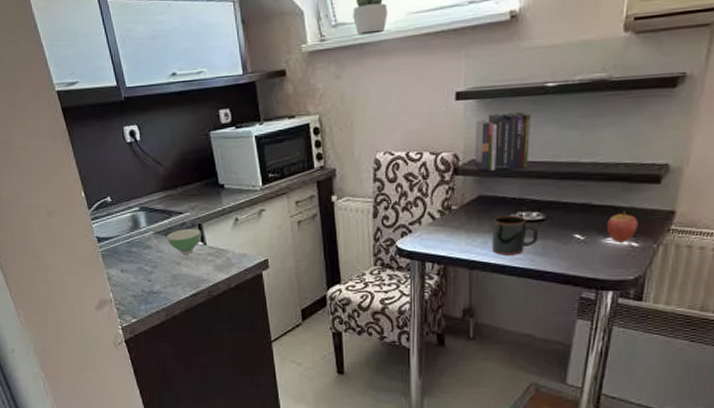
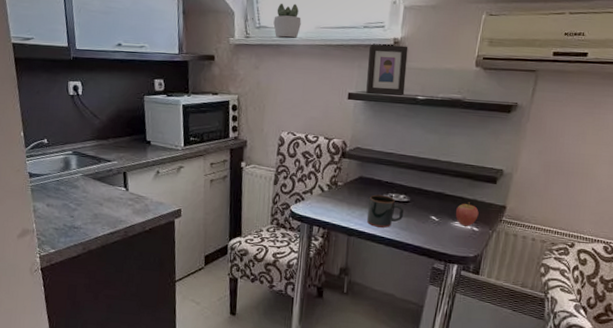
bowl: present [165,229,201,254] -> none [92,175,125,197]
books: present [475,111,530,171] -> none [359,114,404,160]
picture frame: none [477,19,530,90] -> present [366,45,408,96]

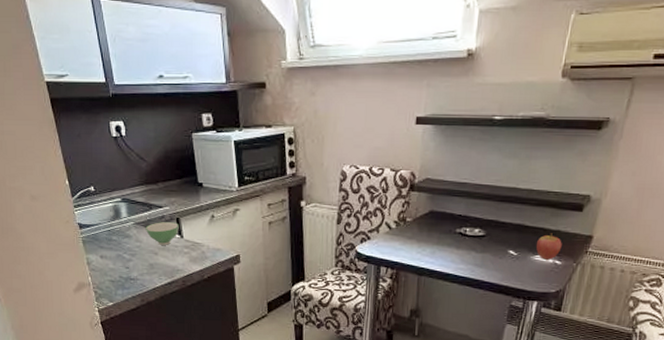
bowl: none [92,175,125,197] -> present [145,222,179,245]
succulent plant: present [273,3,301,39] -> none [329,15,361,58]
picture frame: present [366,45,408,96] -> none [436,57,484,117]
mug: present [366,194,405,228] -> none [438,229,480,265]

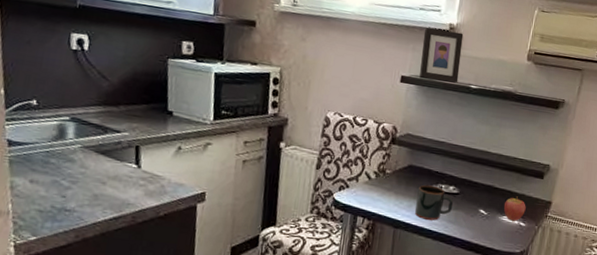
bowl: present [145,222,179,245] -> none [94,148,138,175]
picture frame: none [436,57,484,117] -> present [419,28,464,83]
mug: none [438,229,480,265] -> present [414,185,454,220]

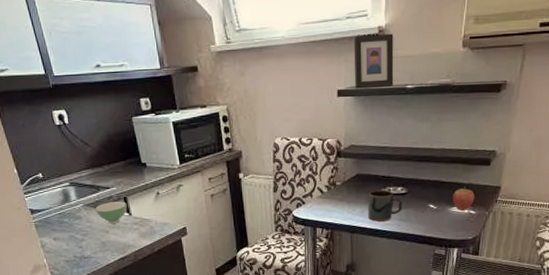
bowl: none [94,148,138,175] -> present [94,201,127,224]

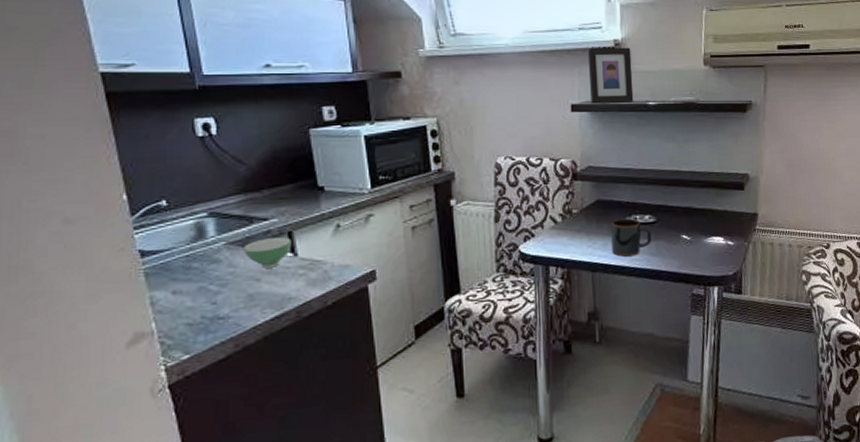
fruit: present [452,186,475,211] -> none [706,214,732,242]

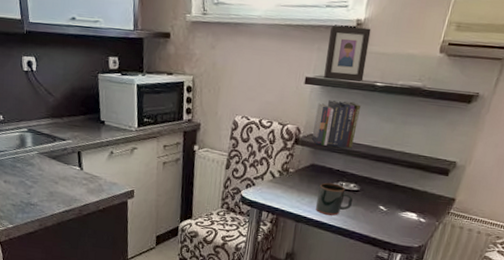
bowl: present [242,237,291,268] -> none [48,153,80,176]
books: none [590,125,638,177] -> present [312,100,361,149]

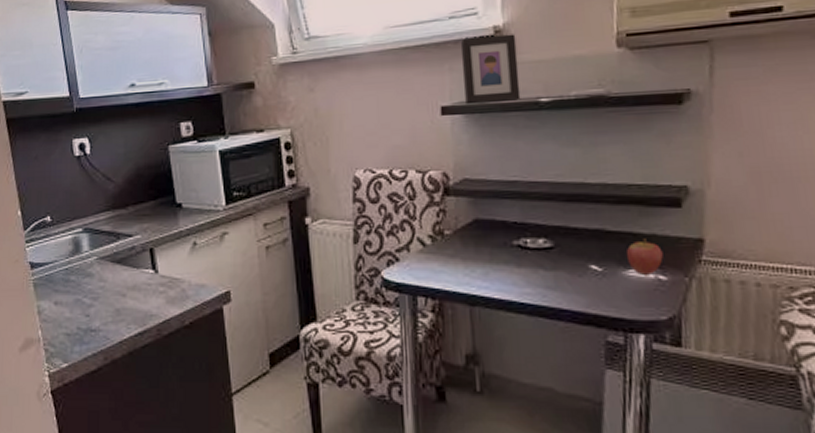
books: present [312,100,361,149] -> none [465,127,528,192]
mug: present [315,182,354,216] -> none [492,242,549,289]
fruit: none [404,193,428,217] -> present [626,238,664,275]

